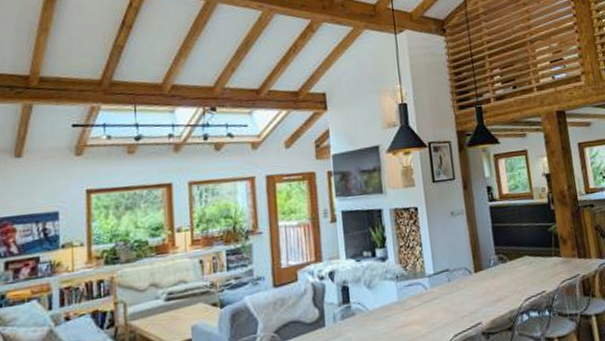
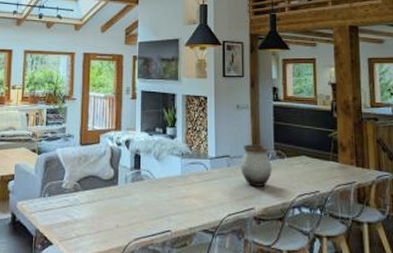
vase: none [461,251,496,299] -> present [240,144,272,187]

